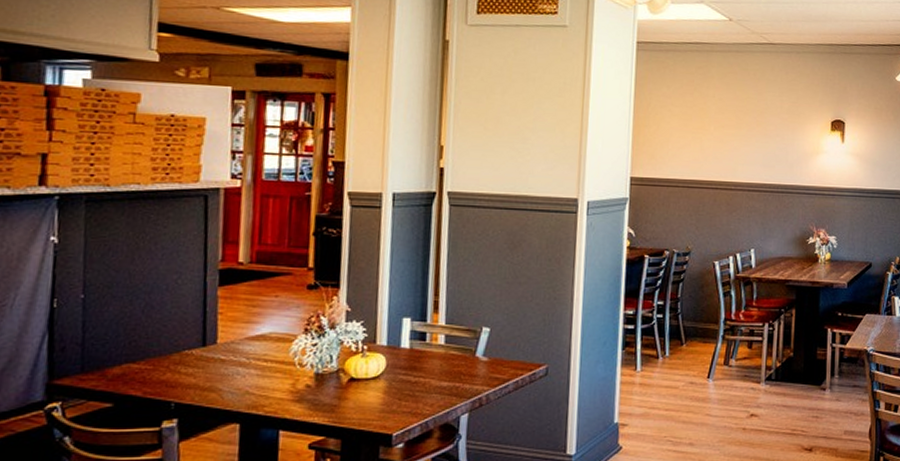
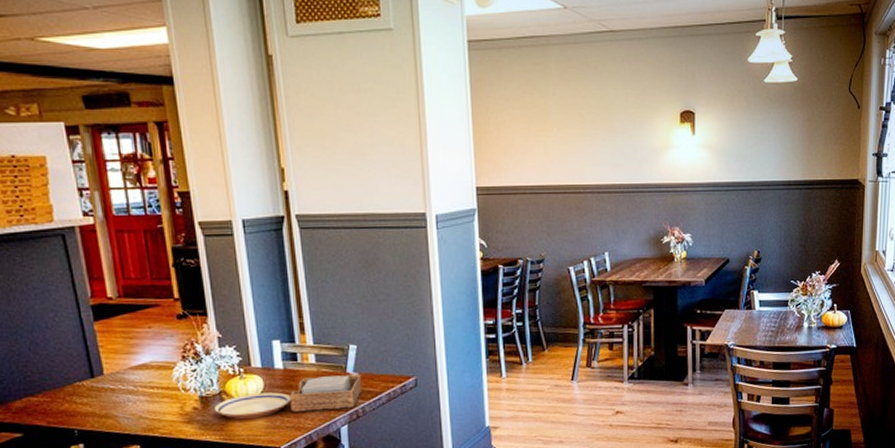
plate: none [328,373,413,401] -> present [214,392,292,420]
napkin holder: none [410,359,491,396] -> present [290,374,362,412]

